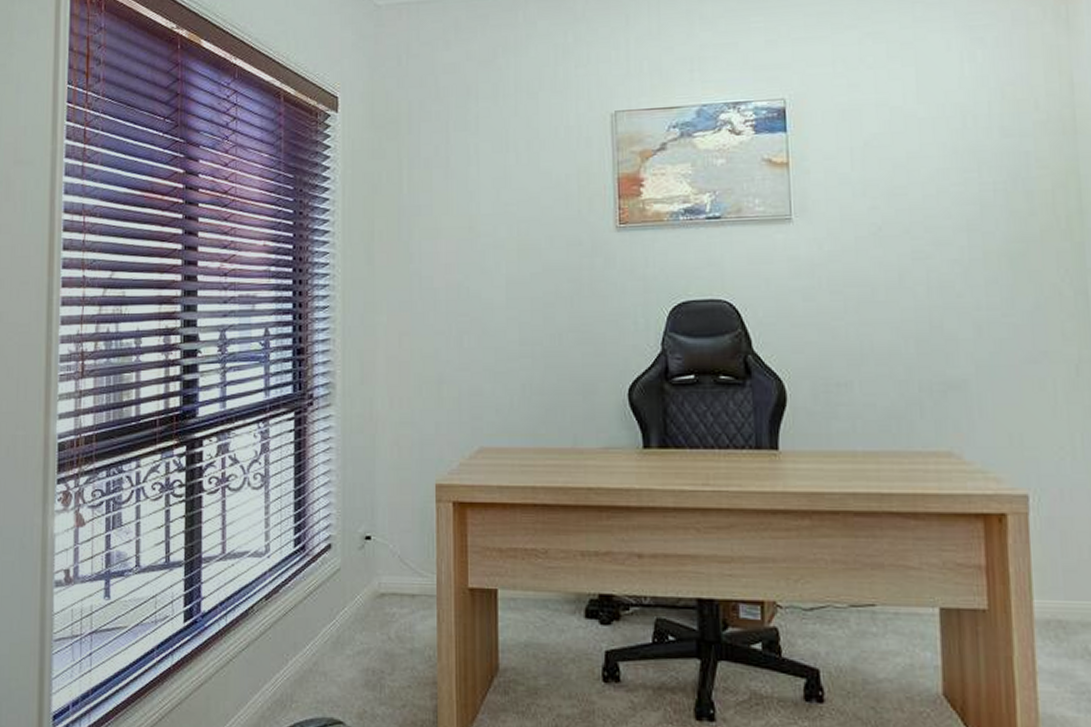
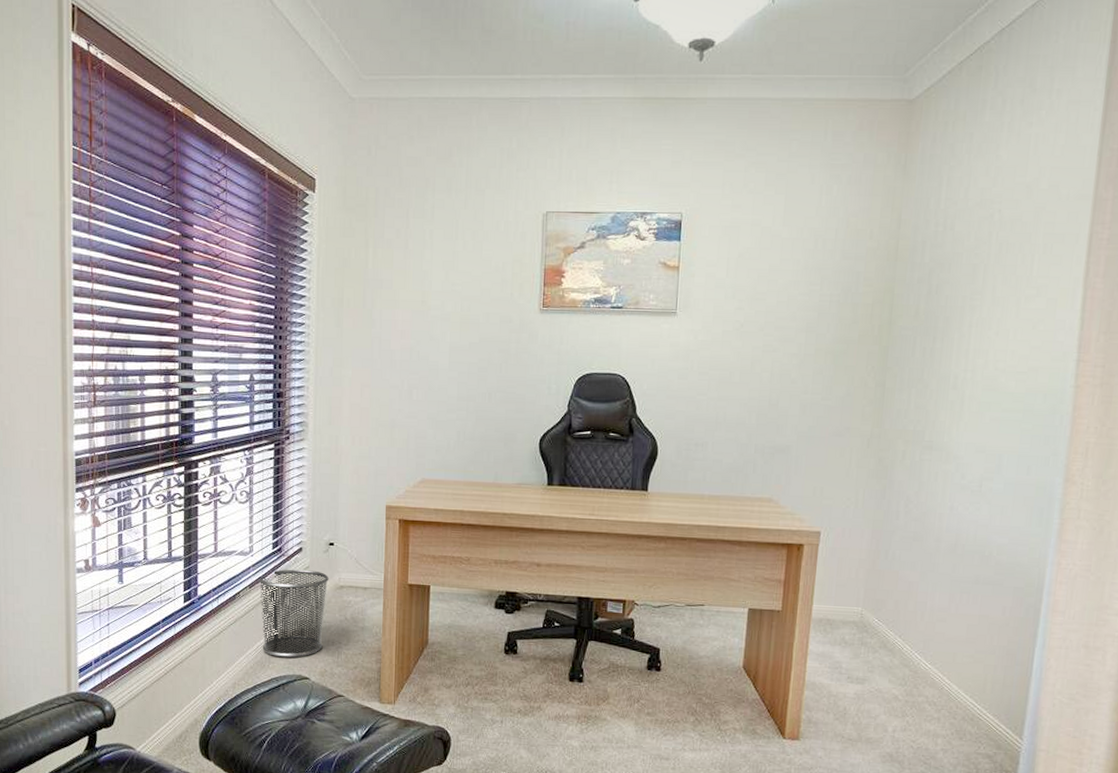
waste bin: none [276,573,366,694] -> present [257,569,329,658]

